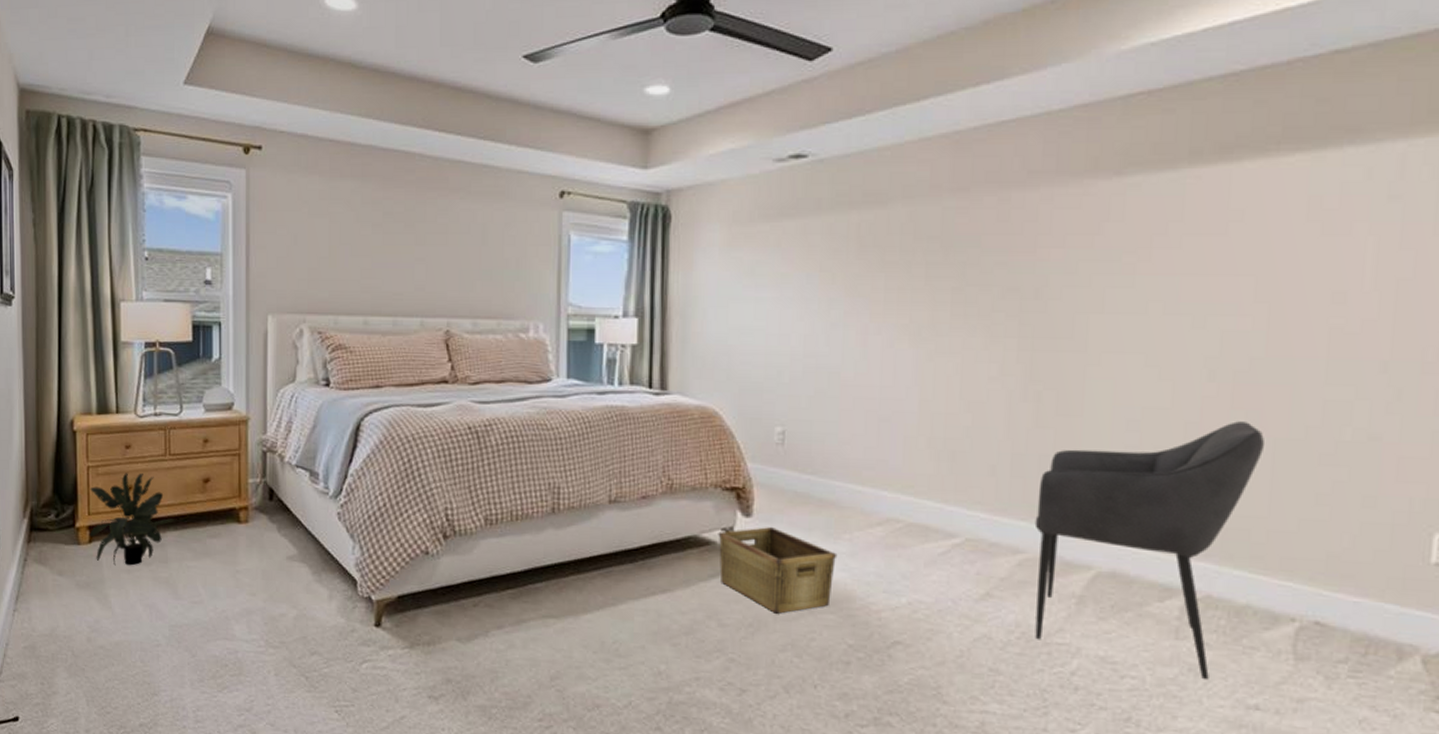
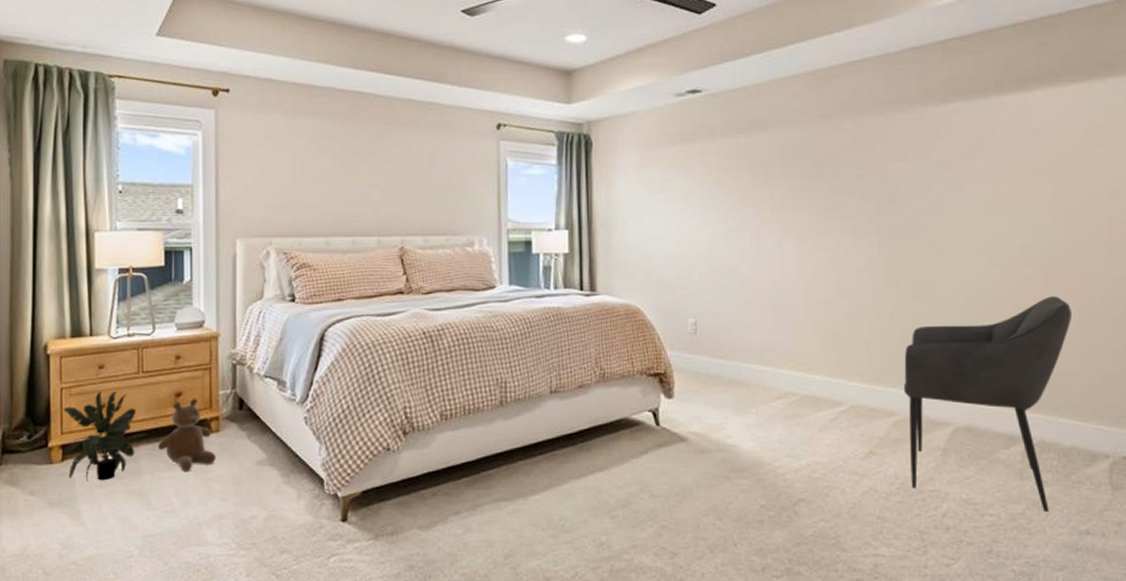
stuffed bear: none [185,485,245,562] -> present [157,398,216,471]
hamper: present [718,526,838,614] -> none [645,405,747,482]

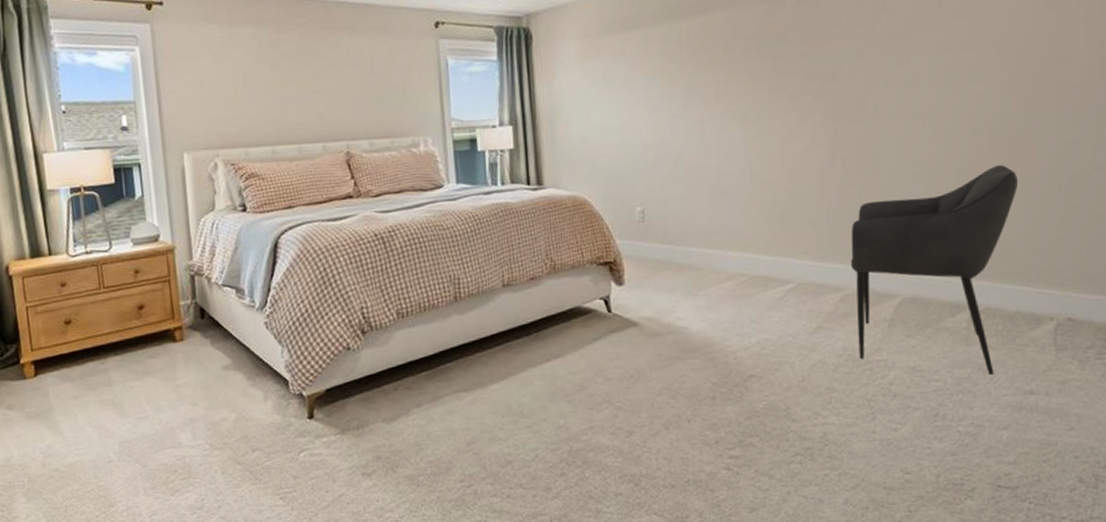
potted plant: present [62,392,149,482] -> none [30,308,116,394]
stuffed bear: present [157,398,216,471] -> none [125,309,183,380]

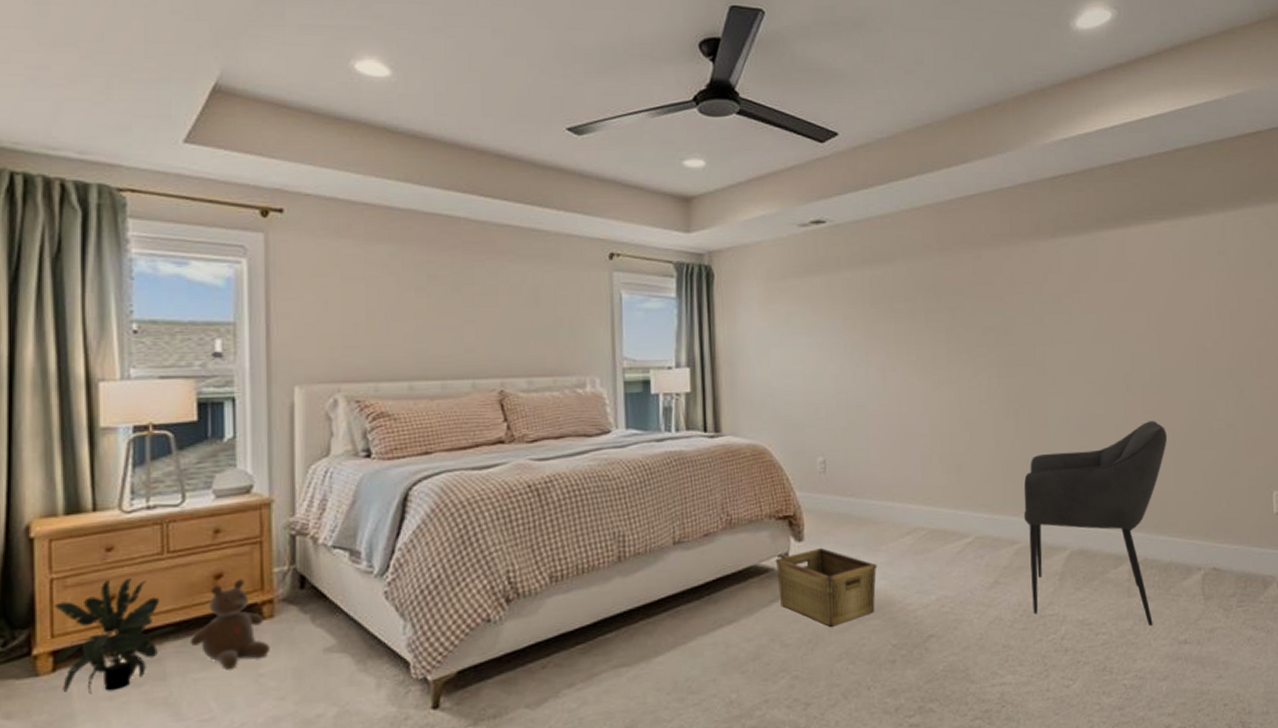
potted plant: none [30,308,116,394] -> present [53,579,177,694]
stuffed bear: none [125,309,183,380] -> present [189,579,270,669]
hamper: none [597,291,697,364] -> present [775,547,878,627]

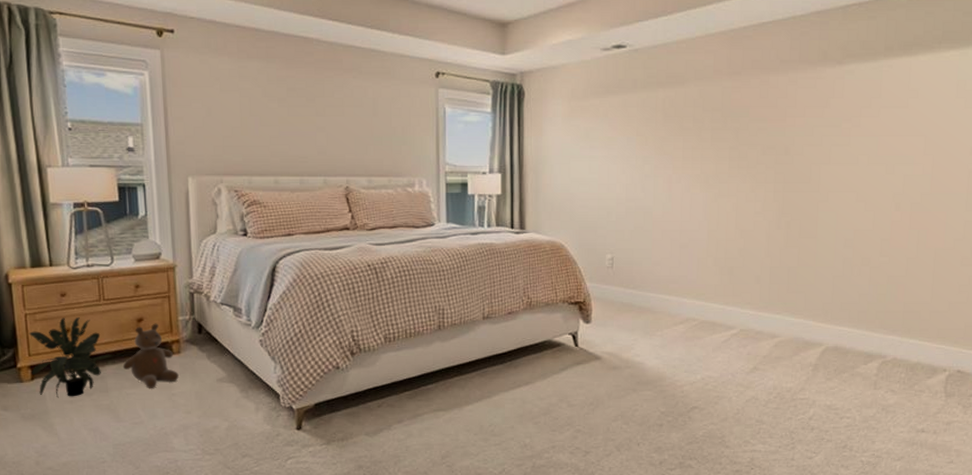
hamper: present [775,547,878,627] -> none [566,329,653,394]
armchair: present [1023,421,1168,627] -> none [785,238,930,415]

